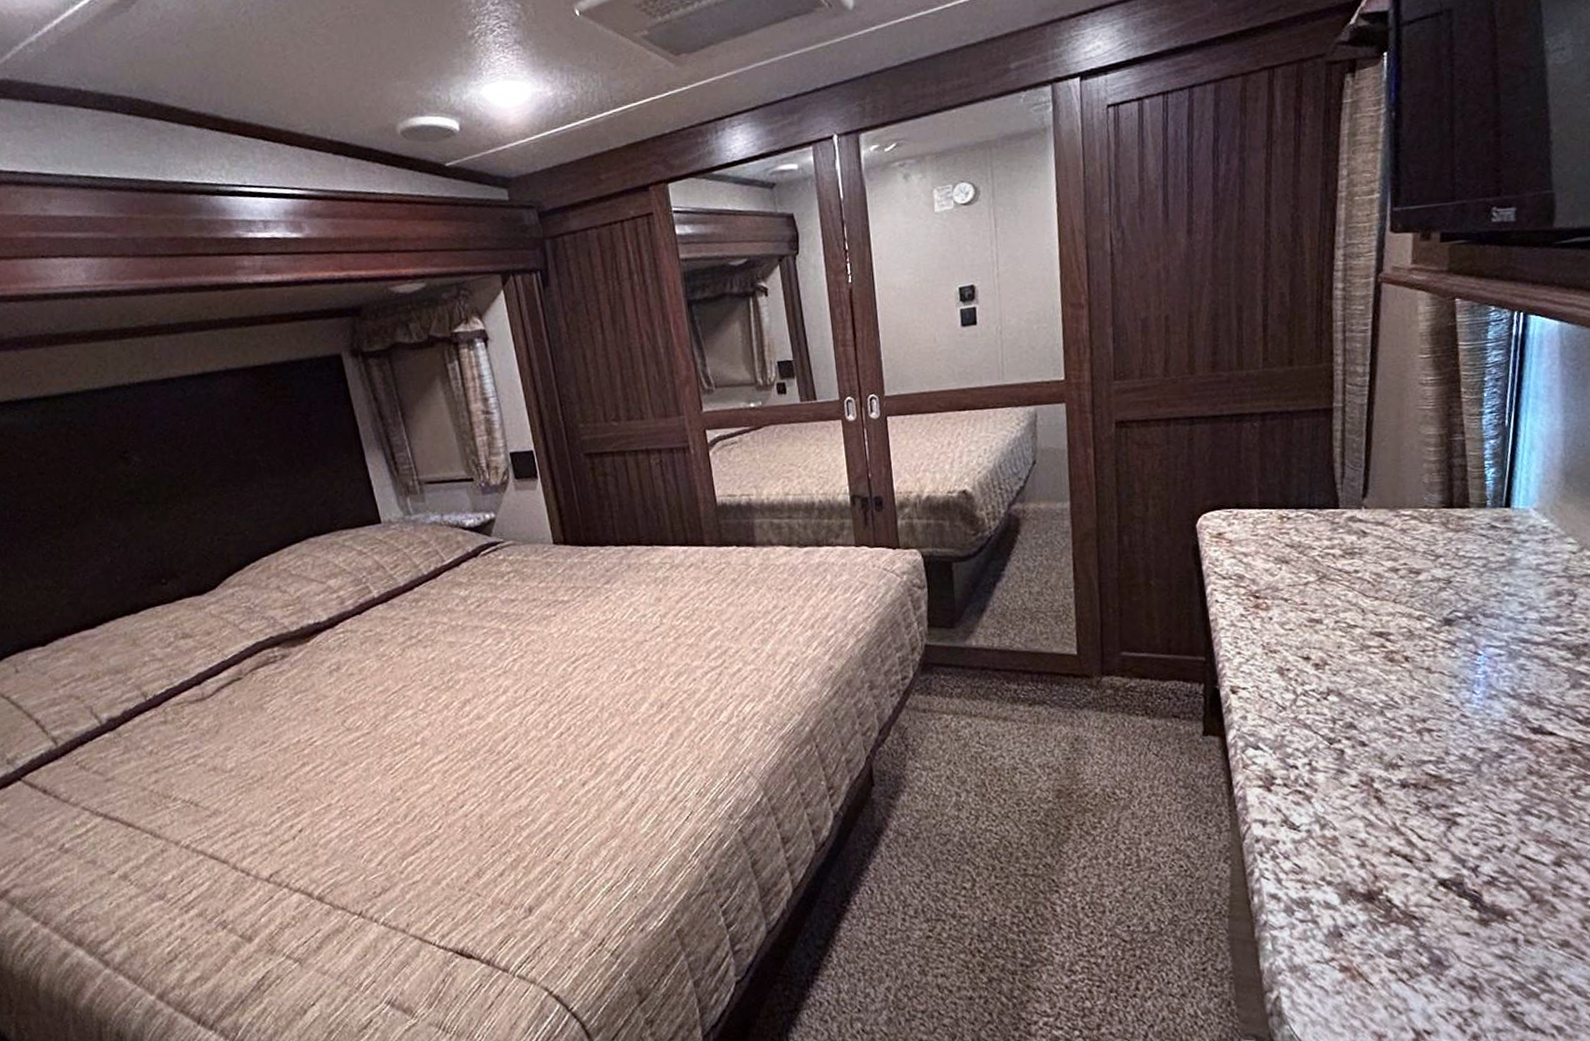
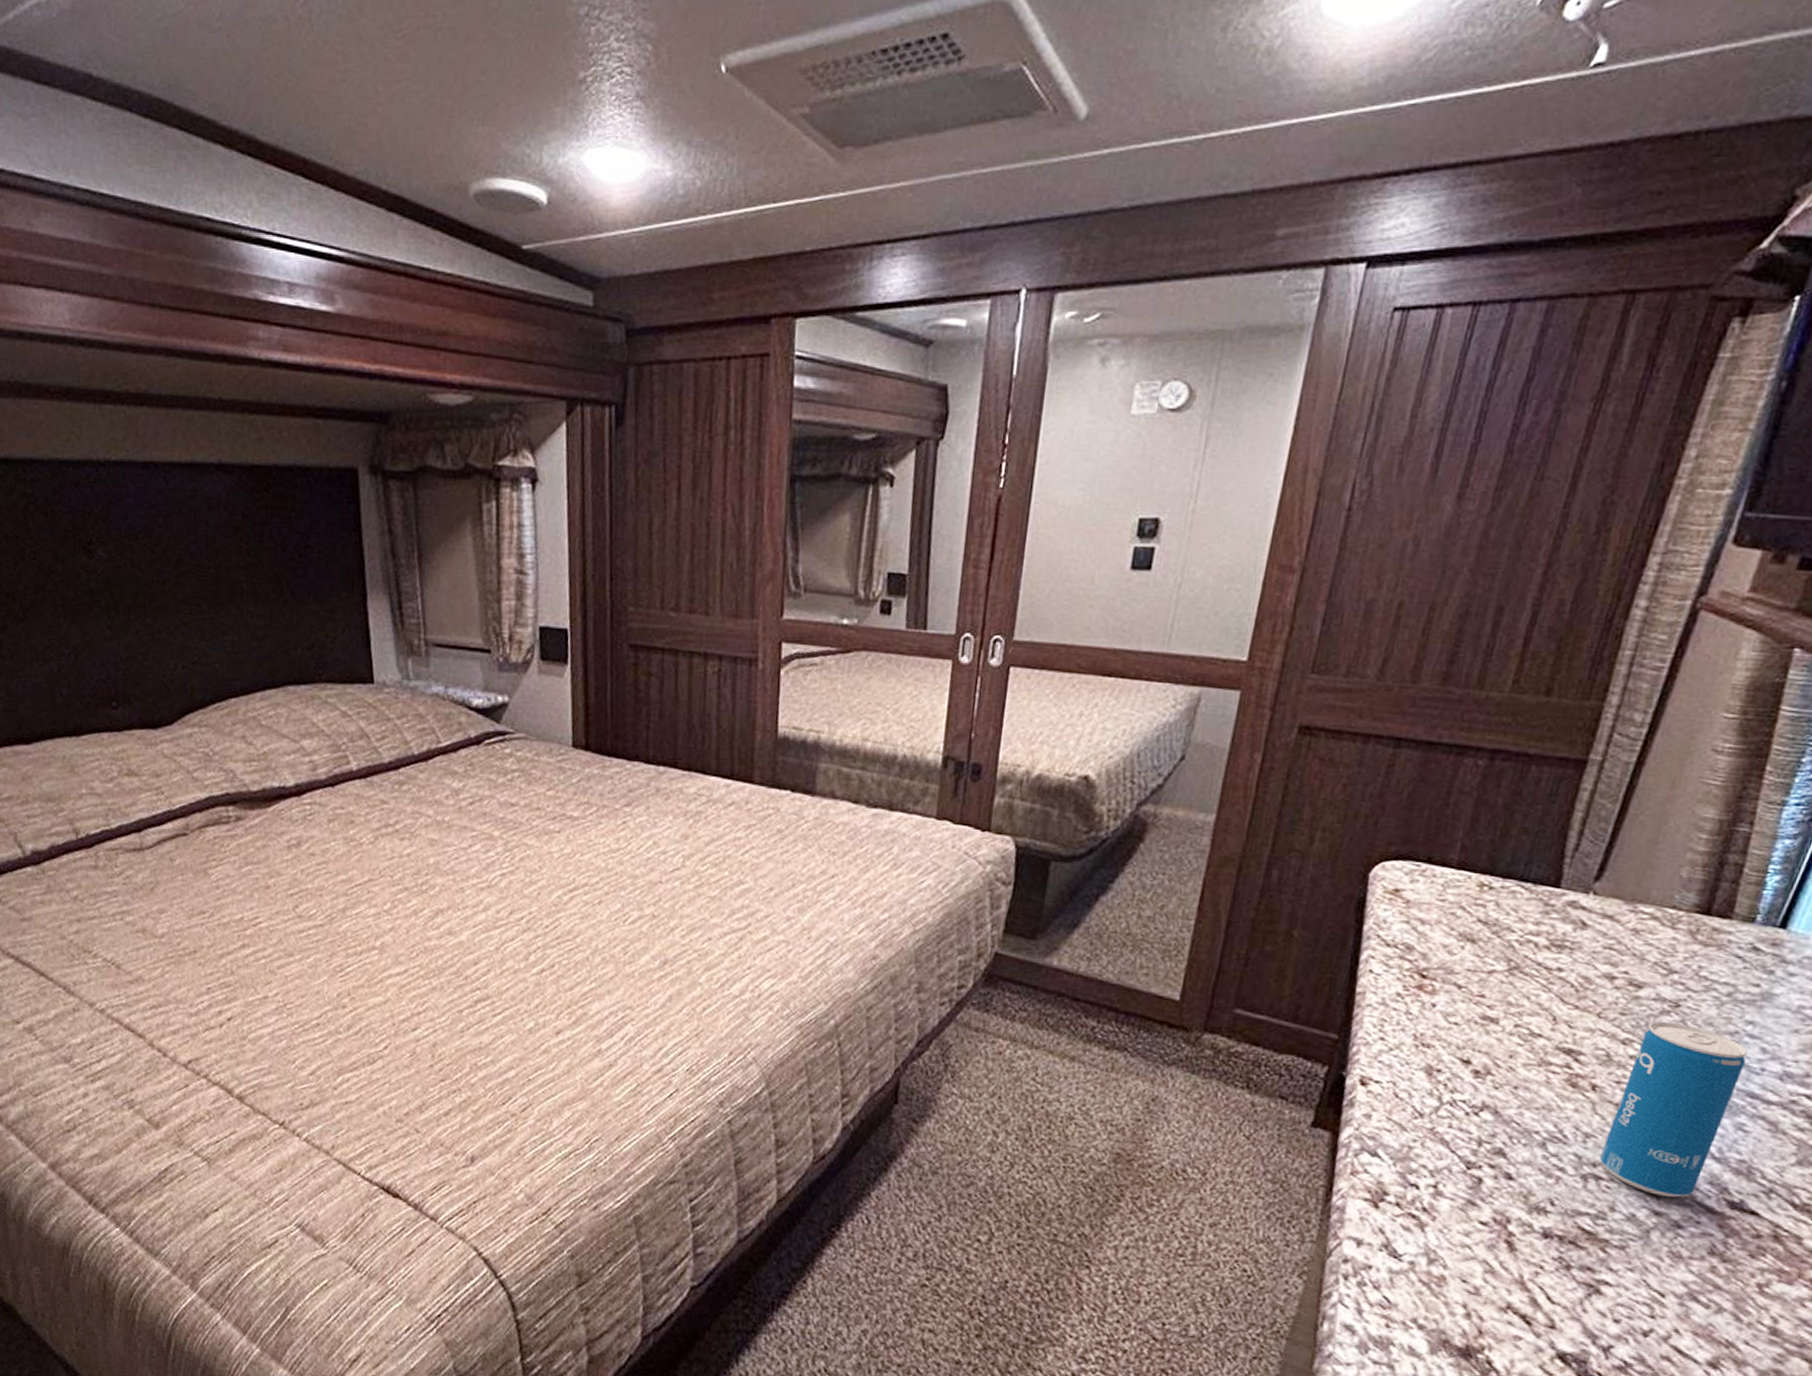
beverage can: none [1426,595,1511,735] -> present [1599,1021,1748,1198]

